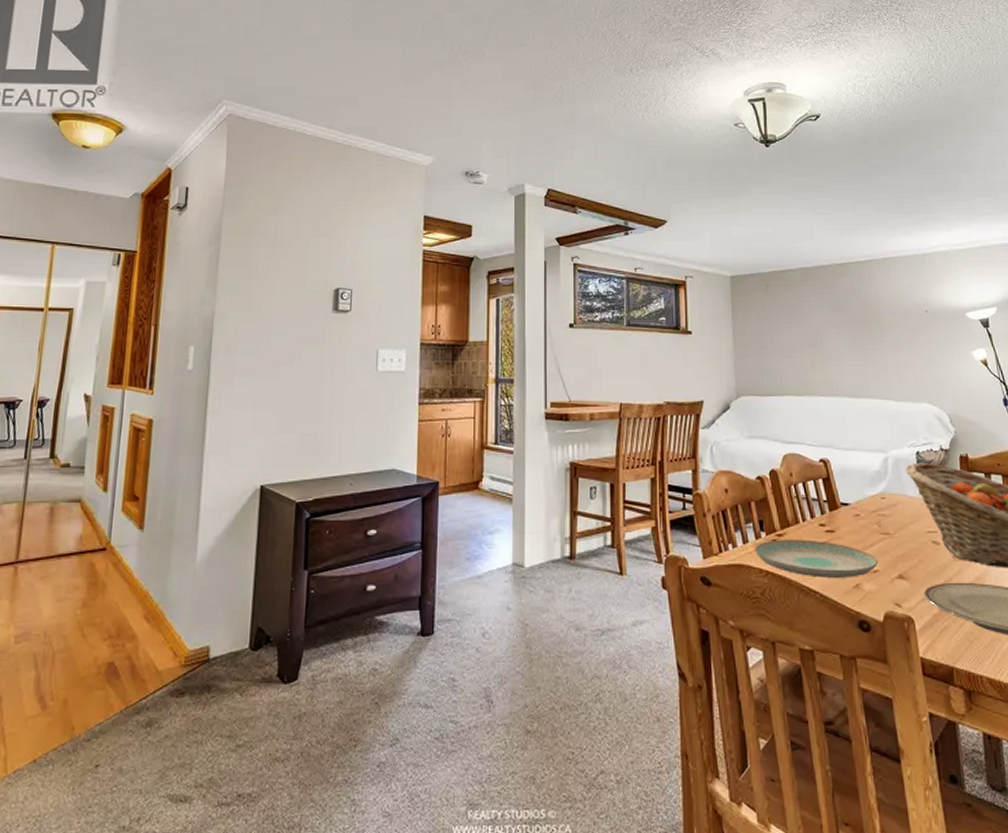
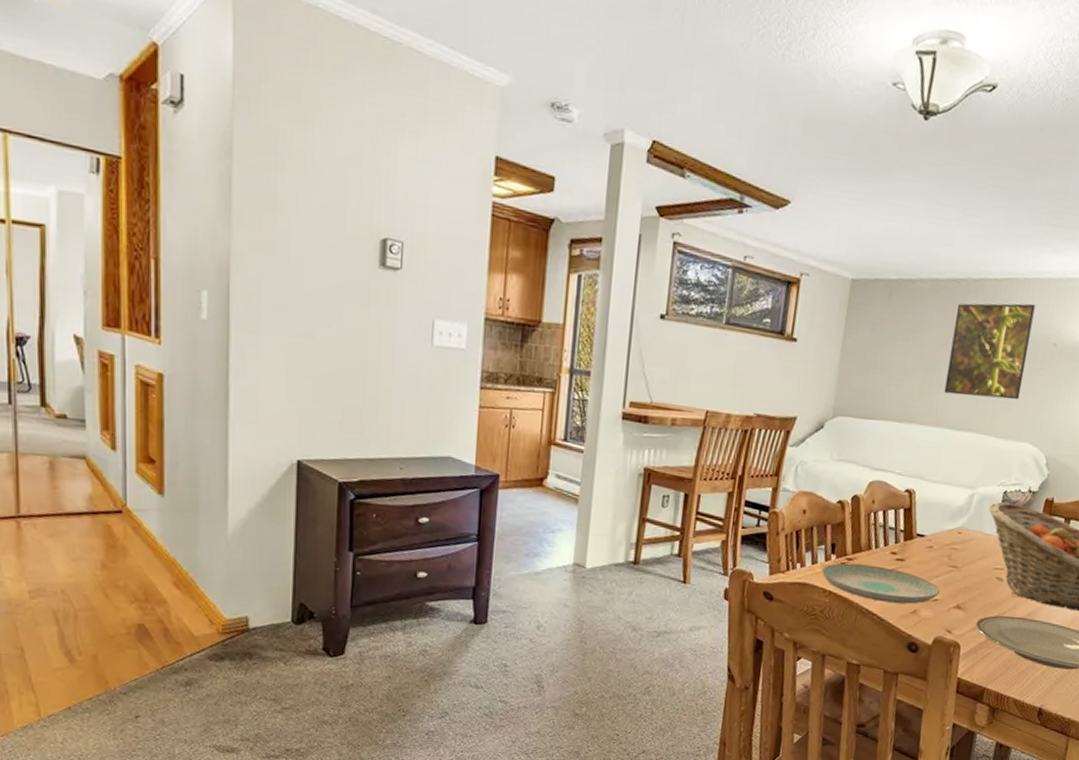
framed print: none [830,279,907,365] -> present [944,303,1036,400]

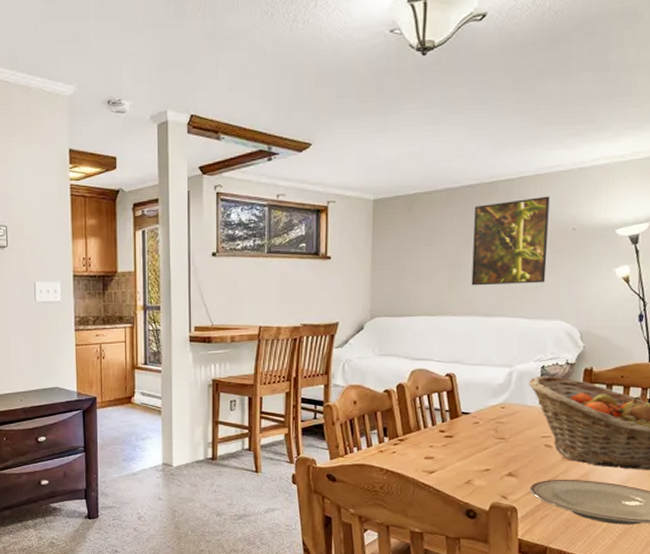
plate: present [821,563,941,604] -> none [376,443,491,475]

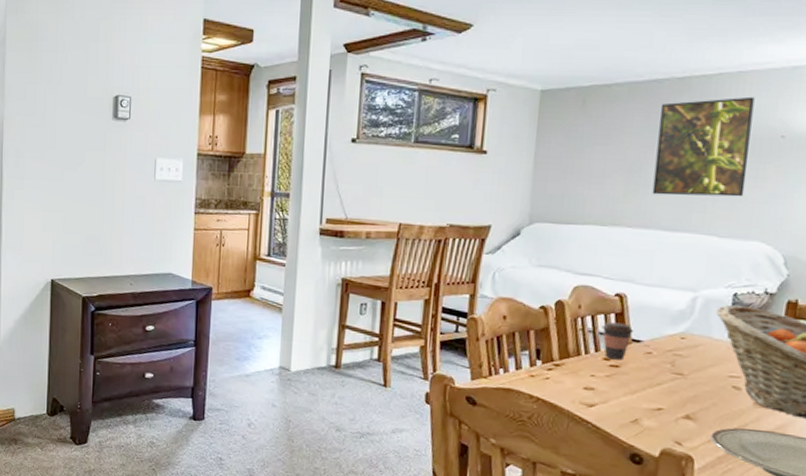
coffee cup: none [436,399,463,431] -> present [601,322,634,360]

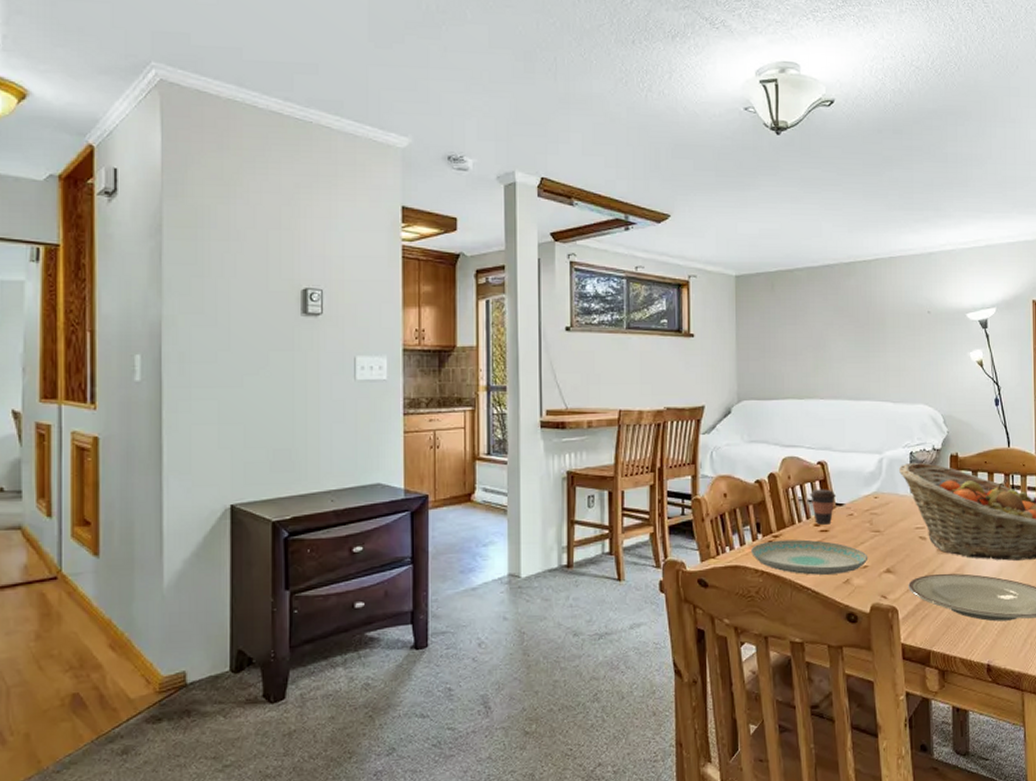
plate: none [526,369,665,413] -> present [750,539,868,575]
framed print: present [652,96,755,197] -> none [836,278,907,368]

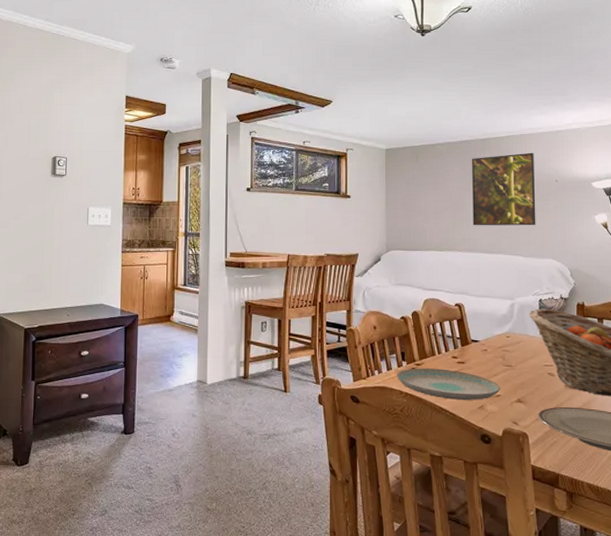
coffee cup: present [809,489,837,525] -> none [448,327,472,358]
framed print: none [836,278,907,368] -> present [472,152,536,226]

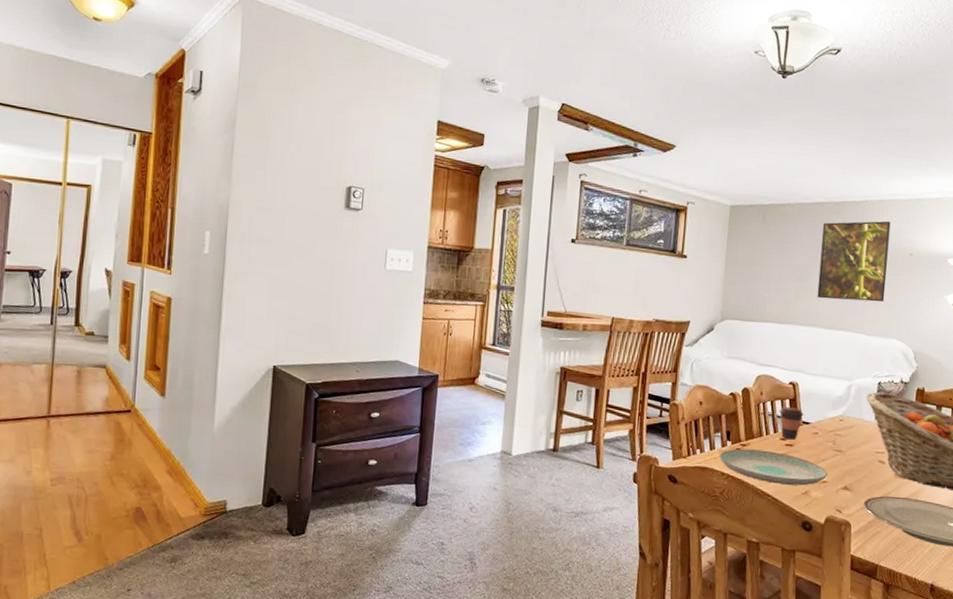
coffee cup: none [448,327,472,358] -> present [779,406,804,440]

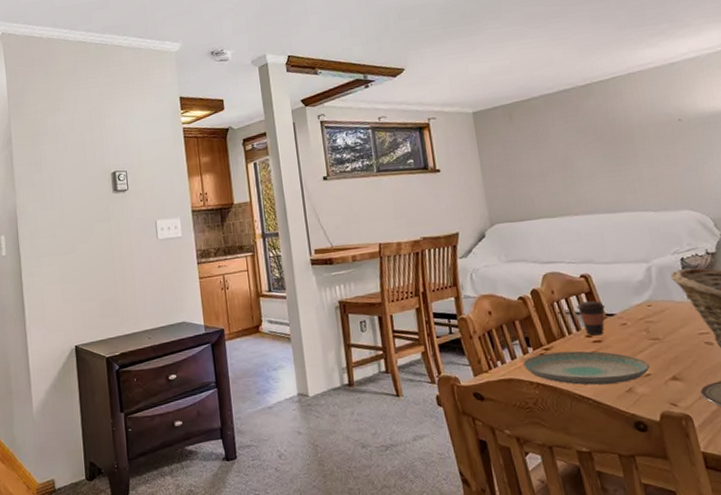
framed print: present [817,220,891,303] -> none [575,91,663,184]

